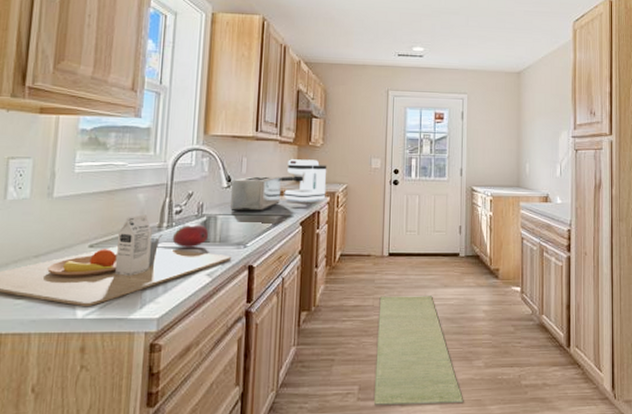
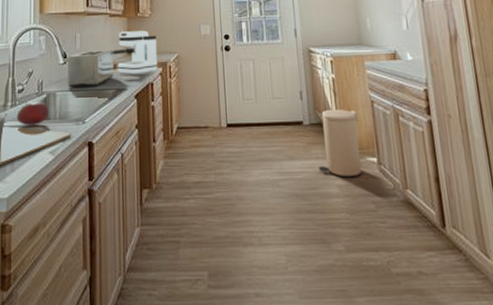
rug: present [373,296,464,405] -> none [221,169,327,294]
pedal bin: none [468,243,509,304] -> present [318,109,361,178]

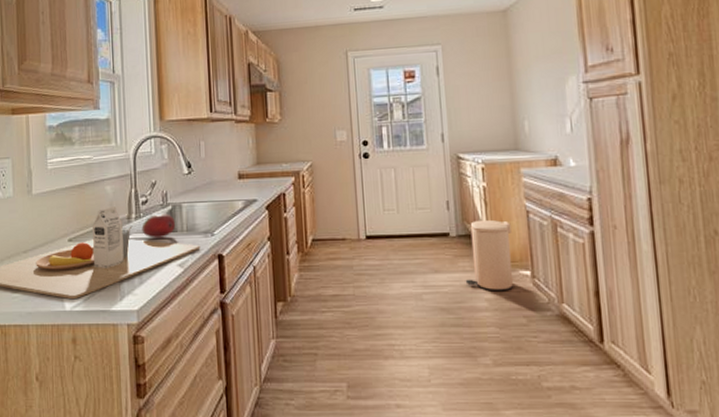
toaster: present [68,50,115,88] -> none [192,158,243,199]
coffee maker: present [113,30,158,75] -> none [241,137,290,185]

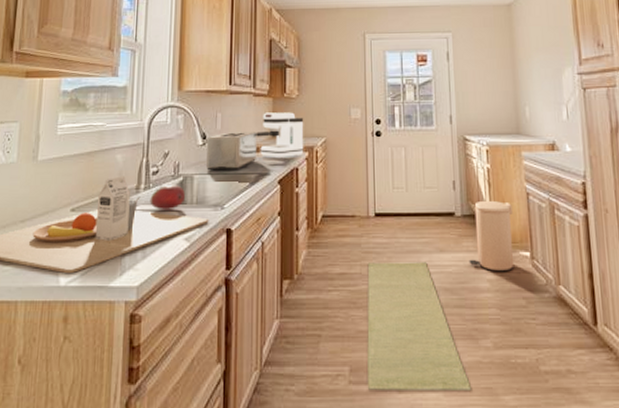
toaster: none [192,158,243,199] -> present [207,132,258,171]
coffee maker: none [241,137,290,185] -> present [256,112,304,159]
rug: none [360,283,472,405] -> present [367,262,472,390]

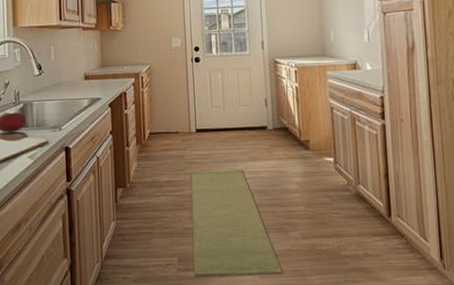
toaster: present [207,132,258,171] -> none [43,62,89,97]
coffee maker: present [256,112,304,159] -> none [87,43,131,85]
pedal bin: present [469,200,513,272] -> none [279,114,319,176]

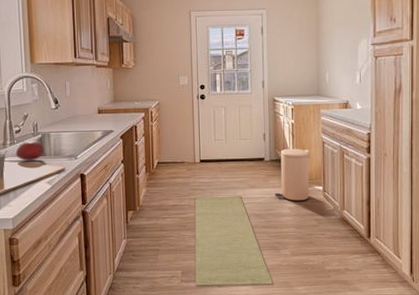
pedal bin: none [279,114,319,176] -> present [274,148,311,202]

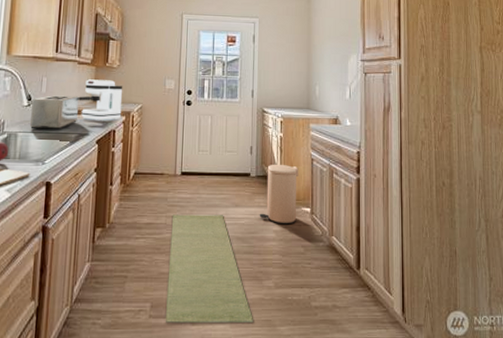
toaster: none [59,97,102,129] -> present [30,95,80,130]
coffee maker: none [100,80,141,118] -> present [78,79,123,121]

